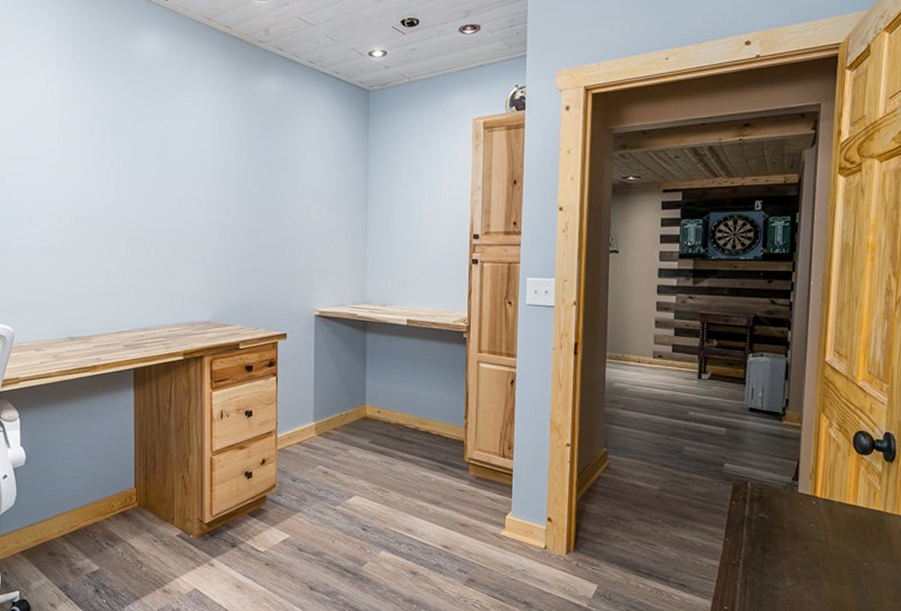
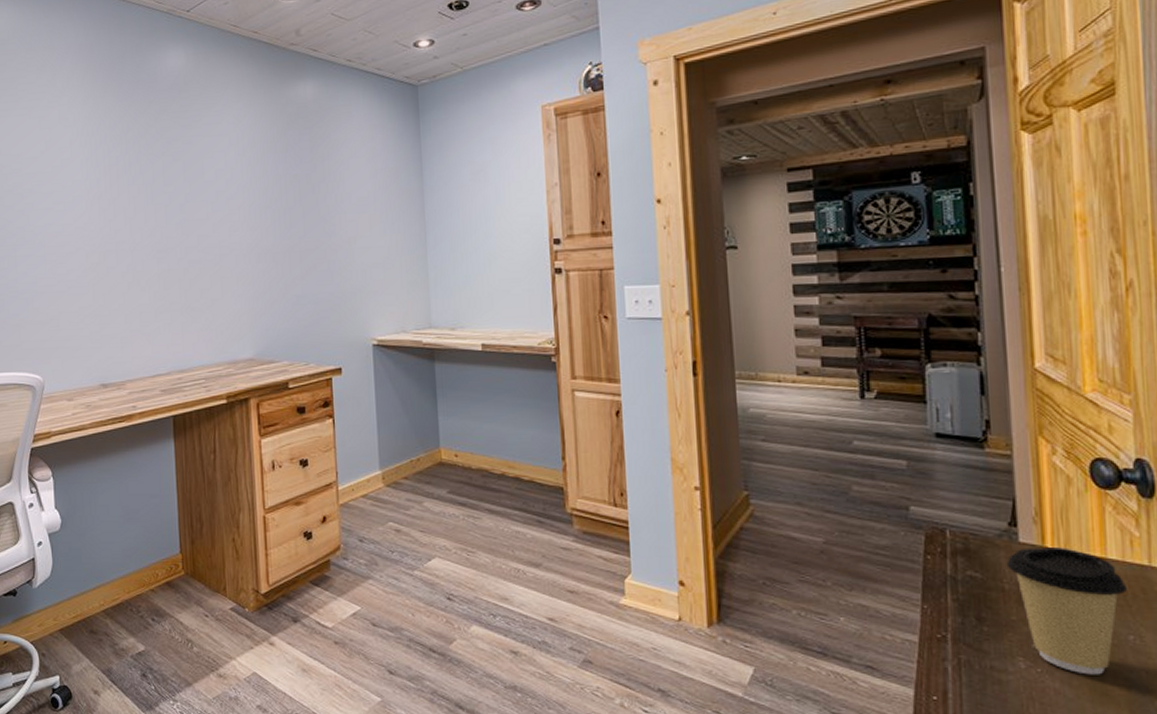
coffee cup: none [787,497,868,591] -> present [1006,548,1128,675]

